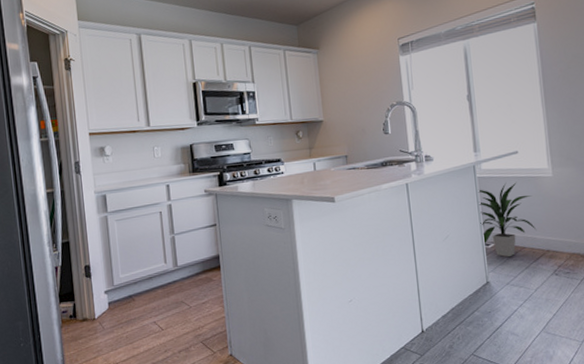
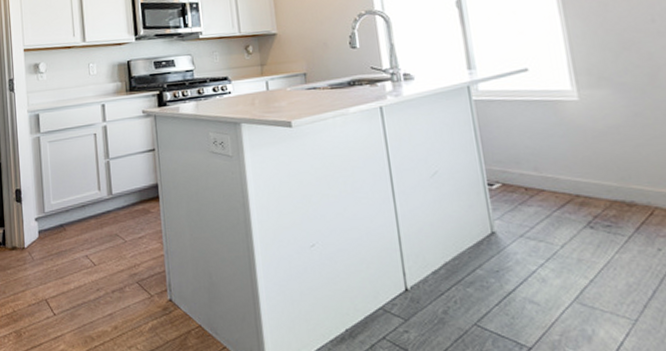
indoor plant: present [477,182,537,258] -> none [474,107,560,202]

